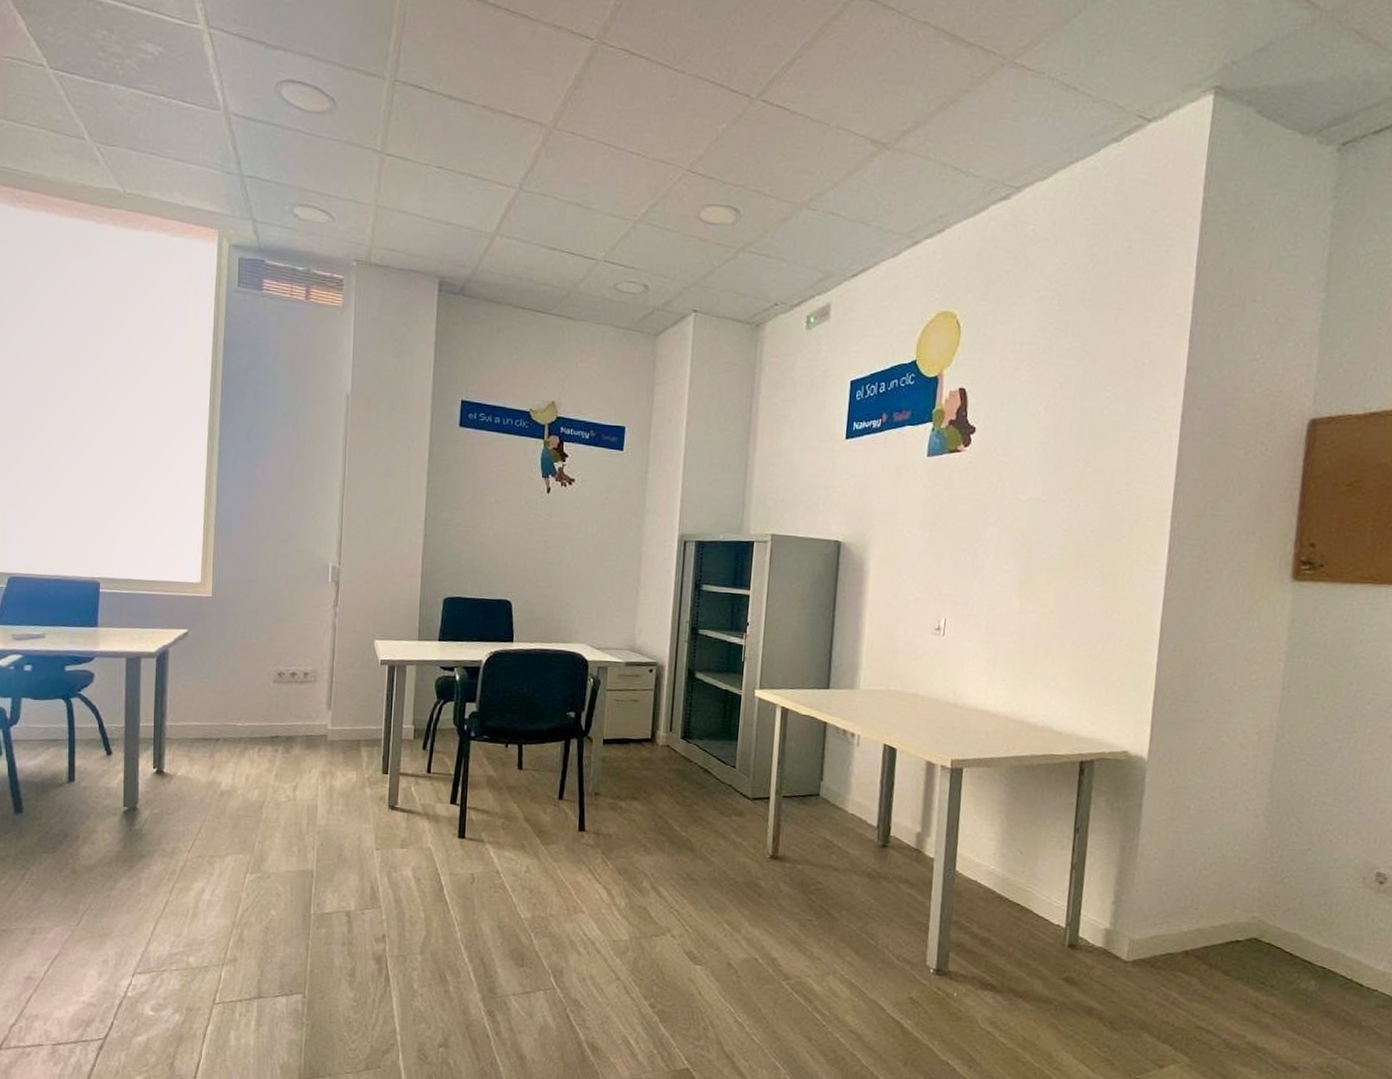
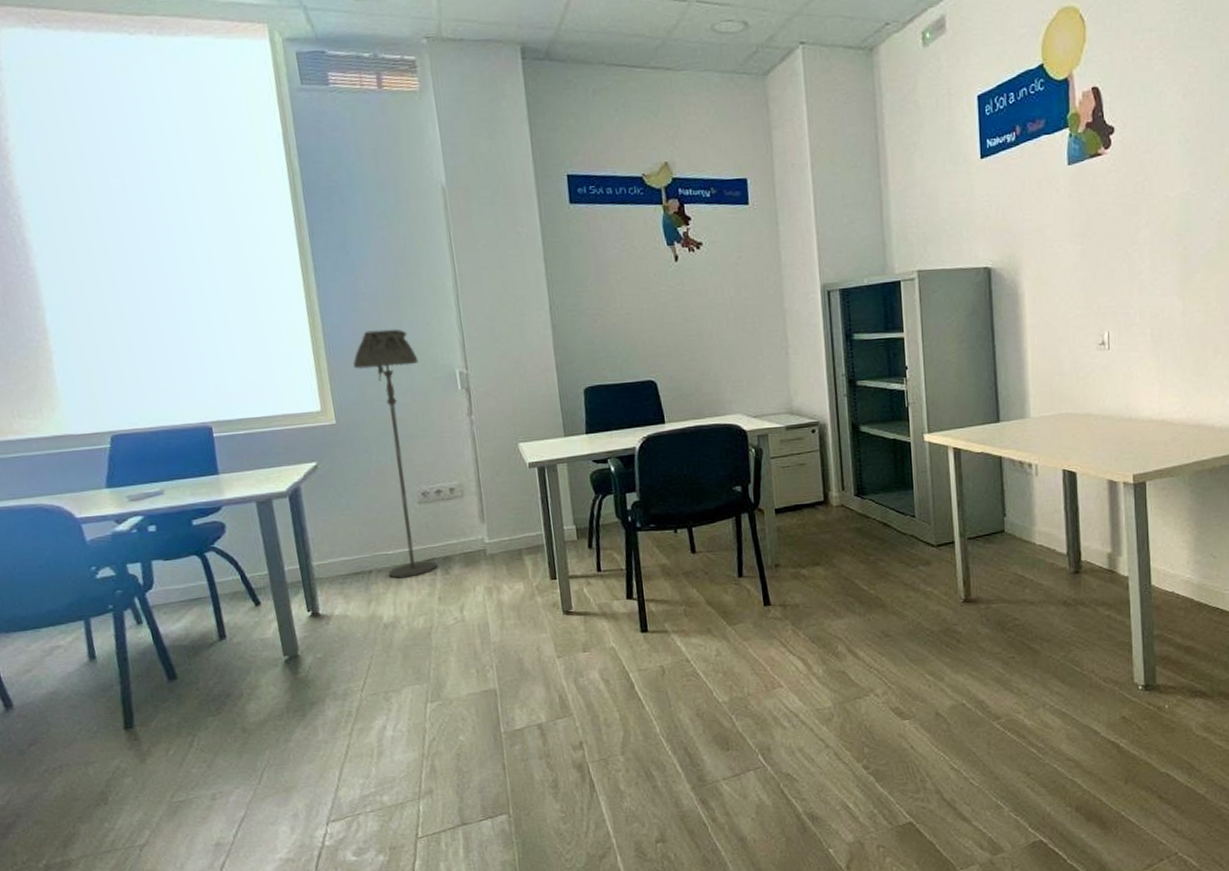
floor lamp: none [234,515,297,751] -> present [353,329,438,579]

